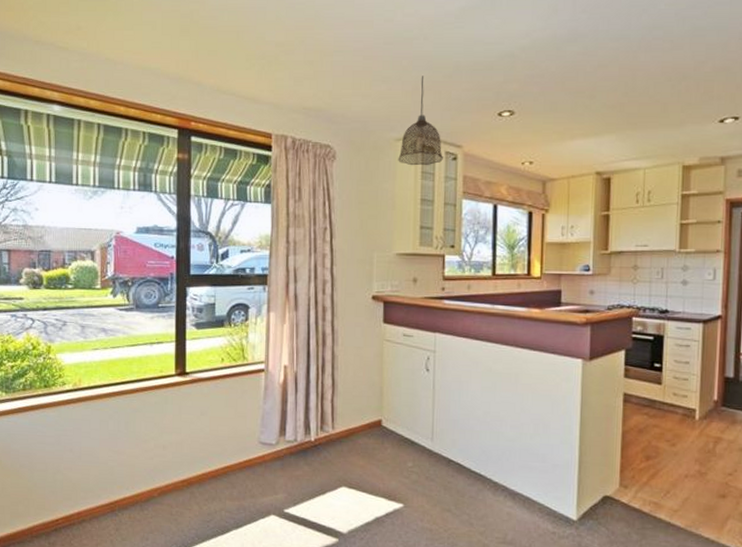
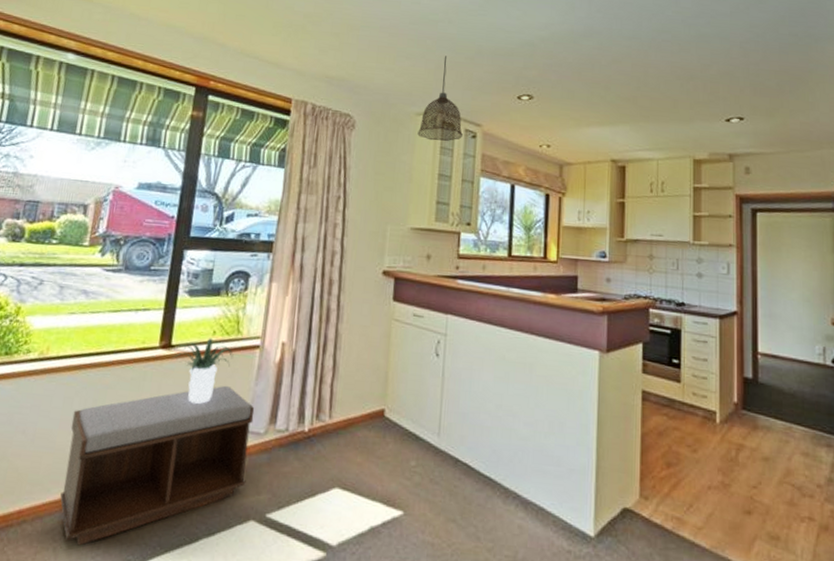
bench: none [109,405,266,538] -> present [60,385,255,546]
potted plant: none [188,365,242,421] -> present [172,338,234,404]

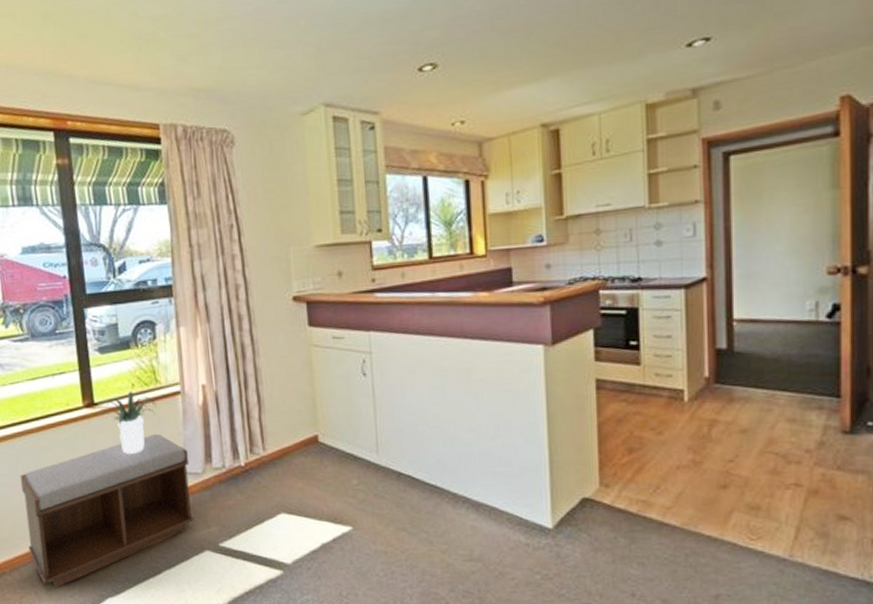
pendant lamp: present [417,56,463,141] -> none [306,35,359,143]

